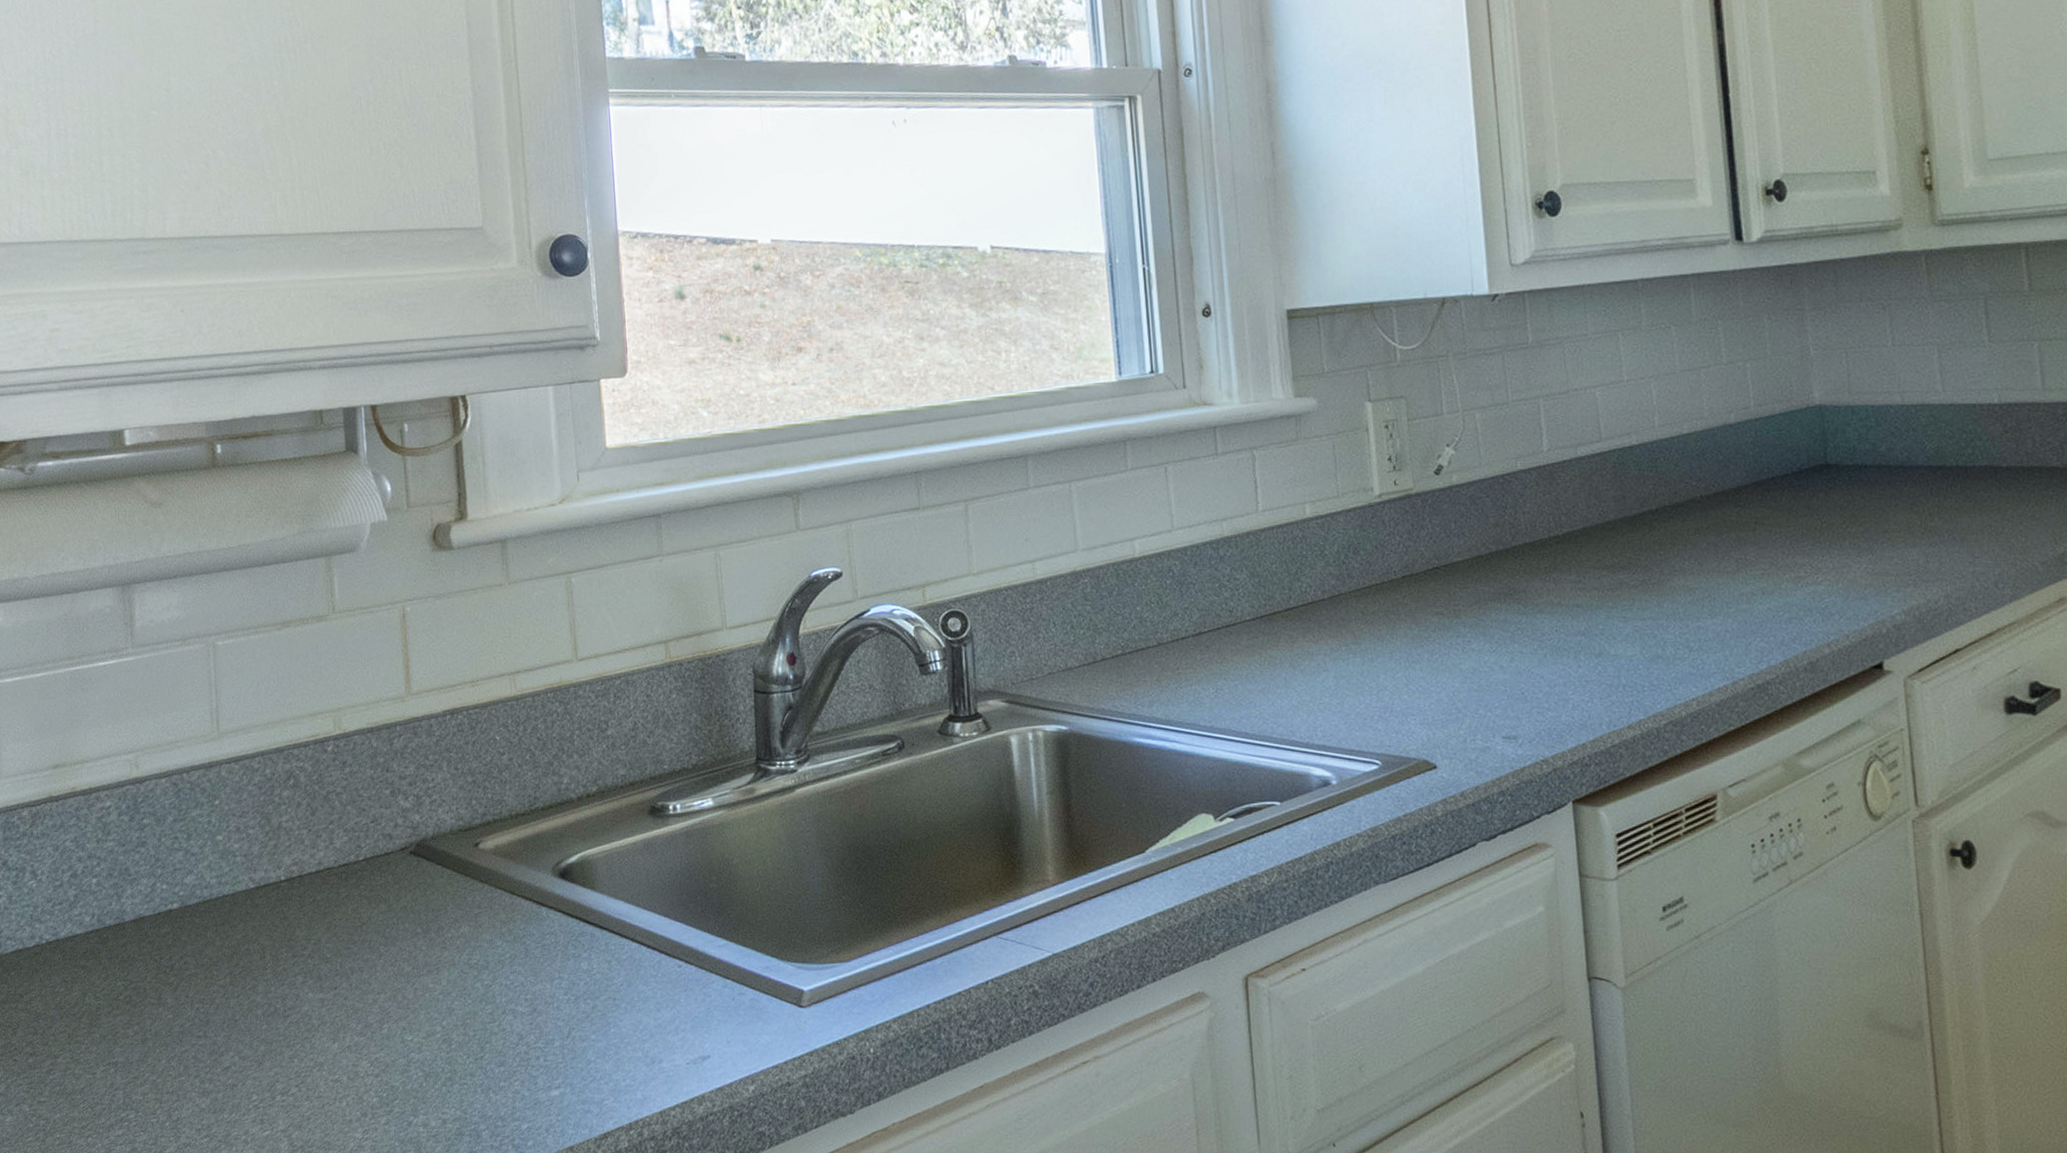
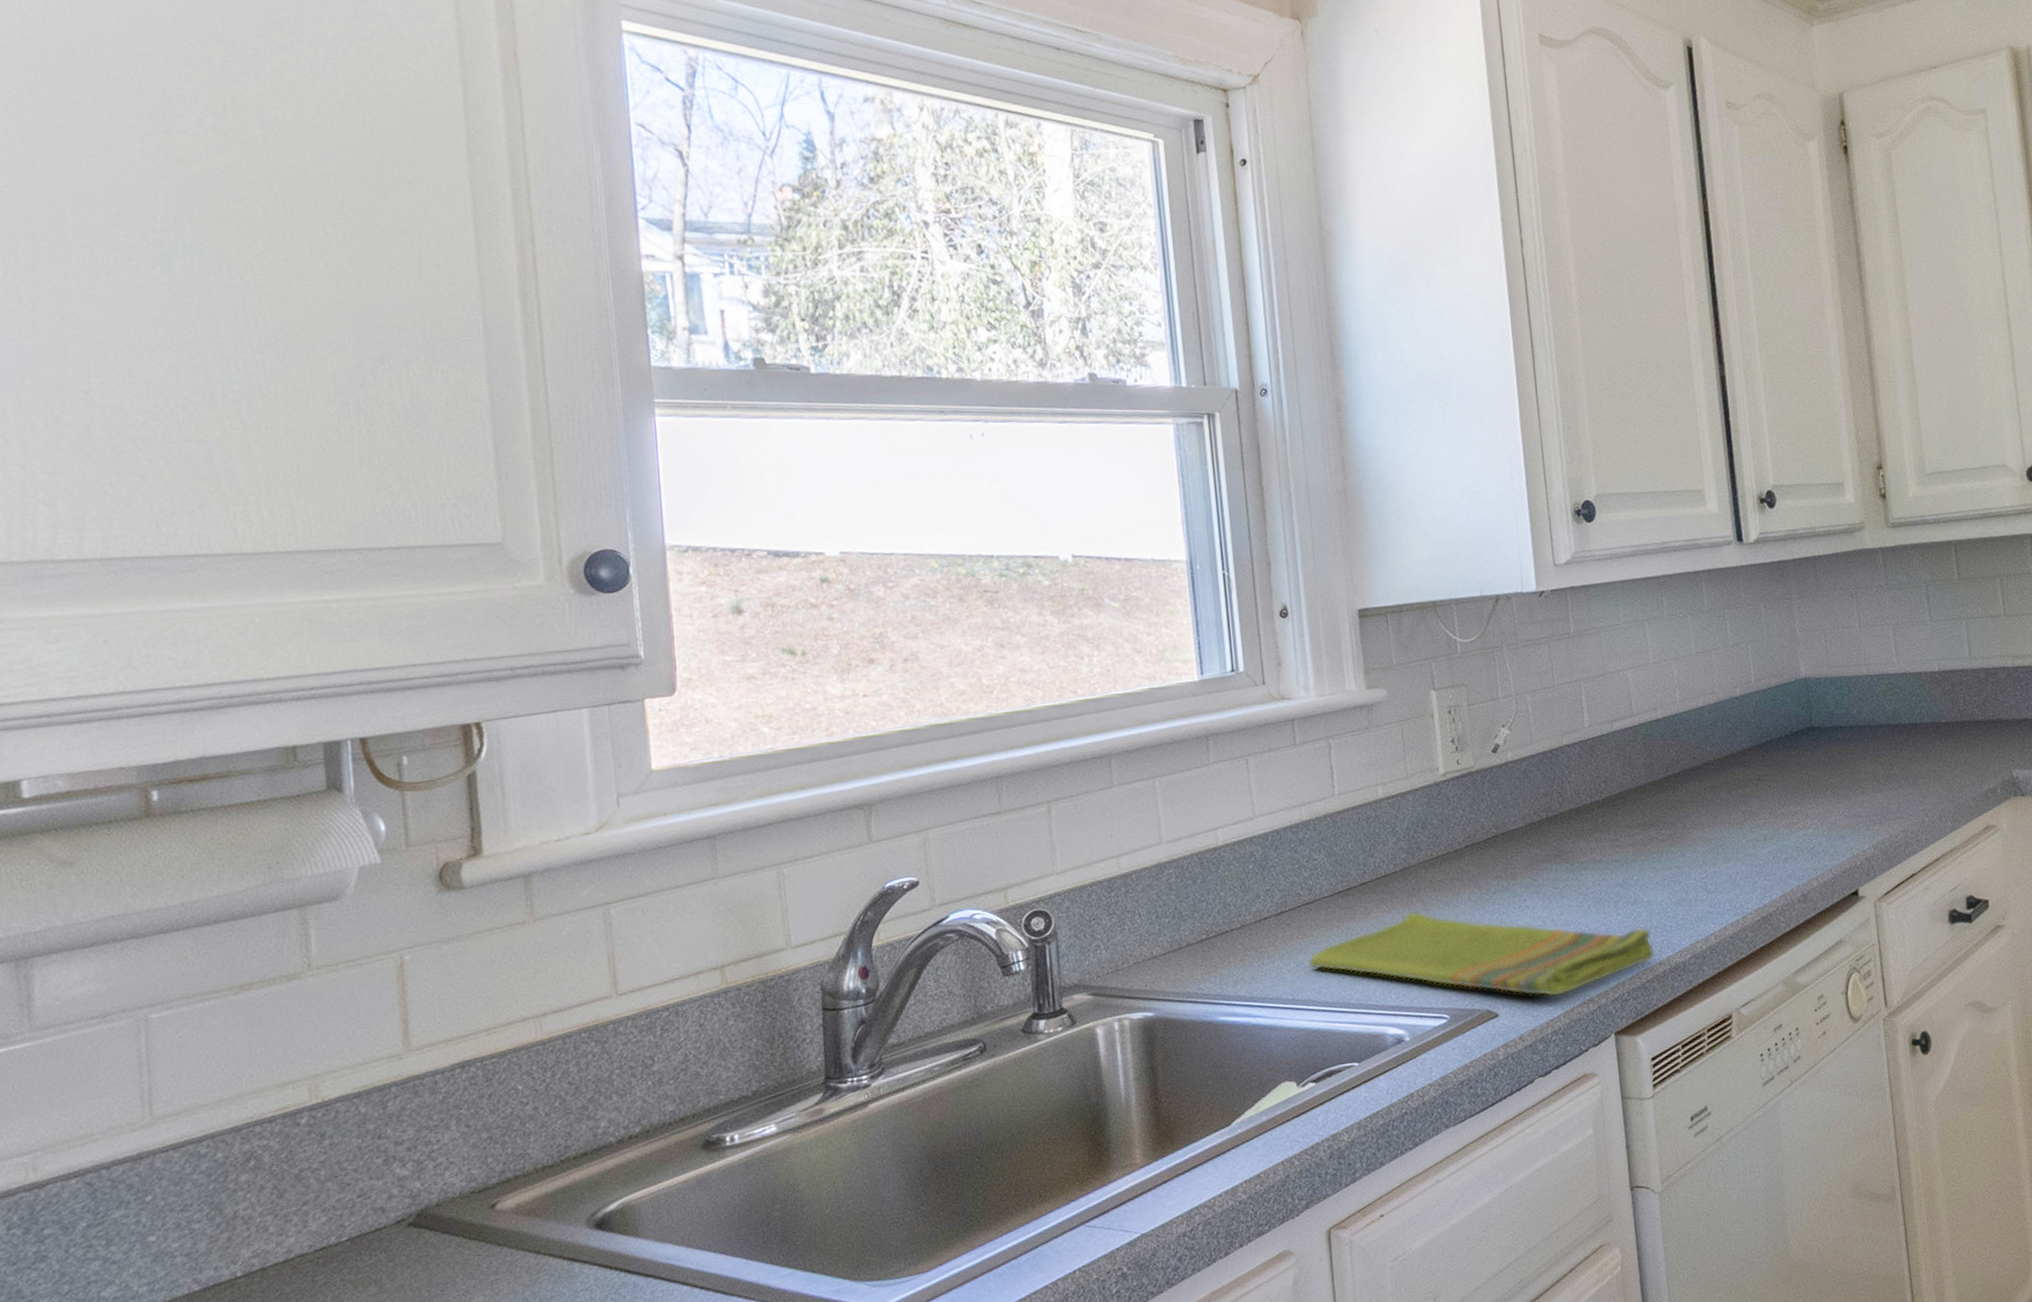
dish towel: none [1228,643,1623,754] -> present [1308,910,1655,998]

